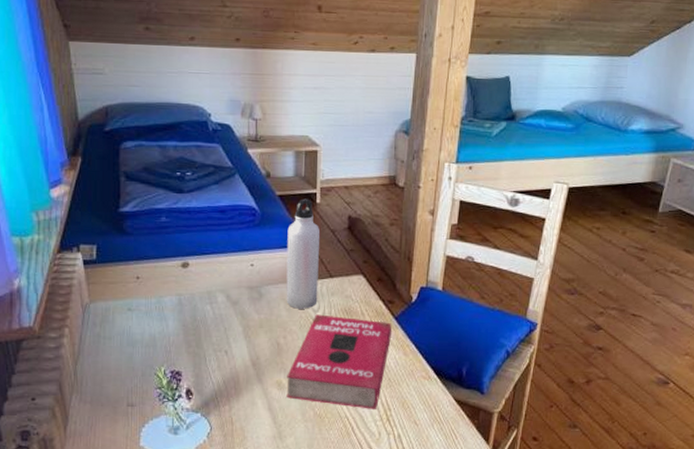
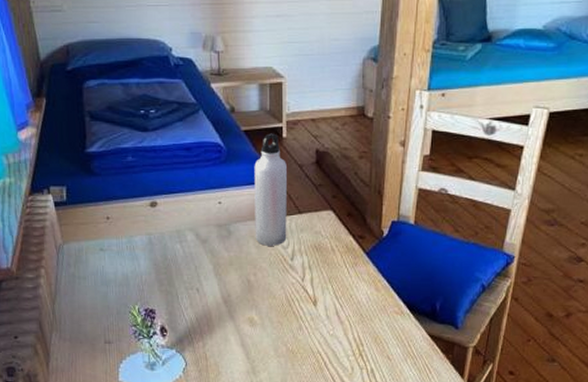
book: present [286,314,392,409] -> none [258,251,364,345]

